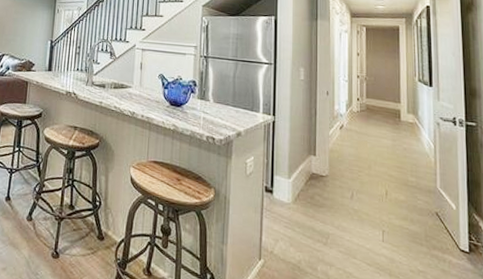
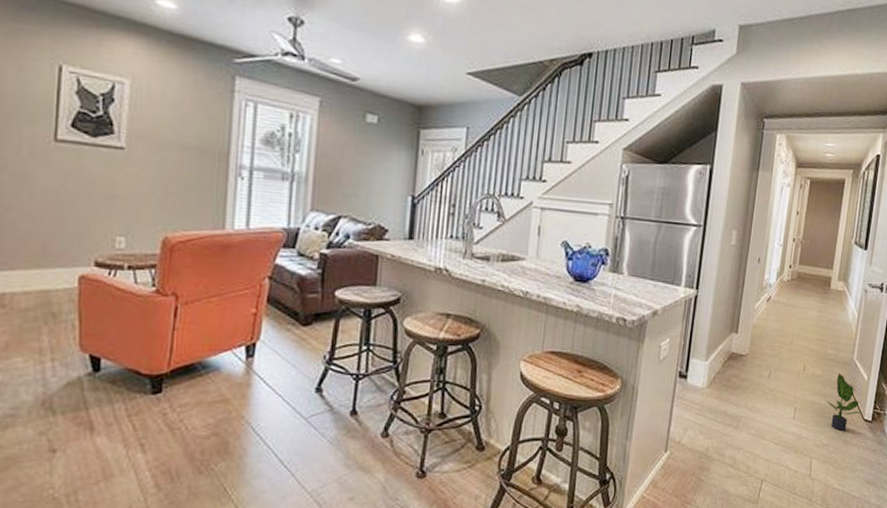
potted plant: none [415,200,457,261] -> present [826,373,862,432]

